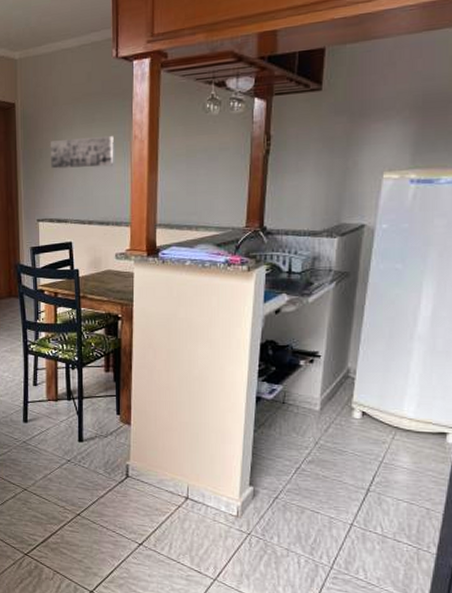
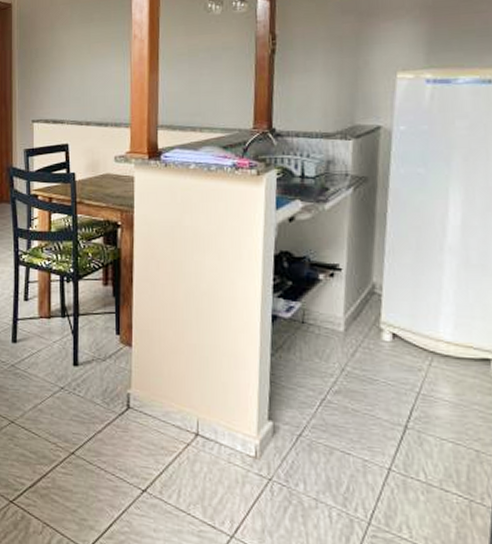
wall art: present [51,136,114,169] -> none [47,35,113,69]

